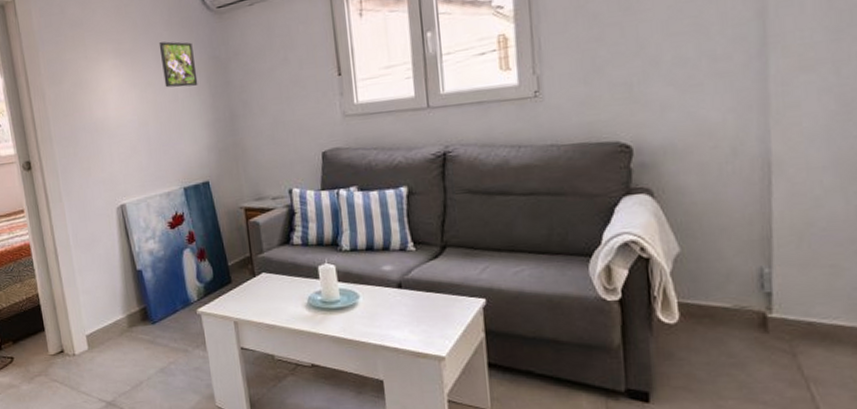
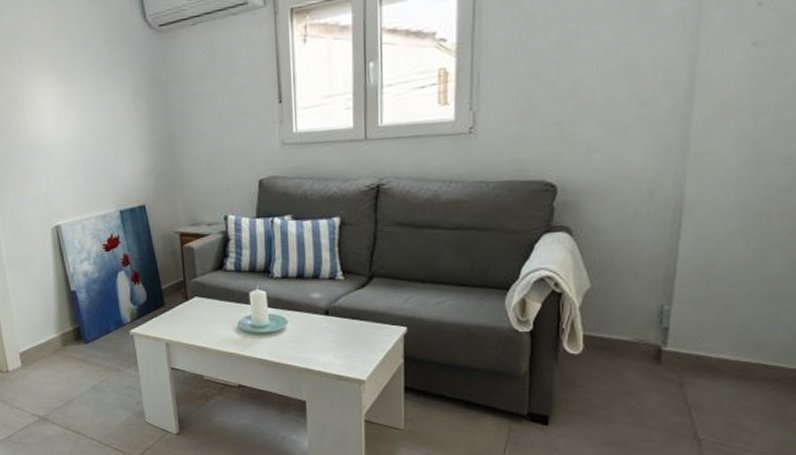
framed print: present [158,41,198,88] -> none [97,59,137,108]

